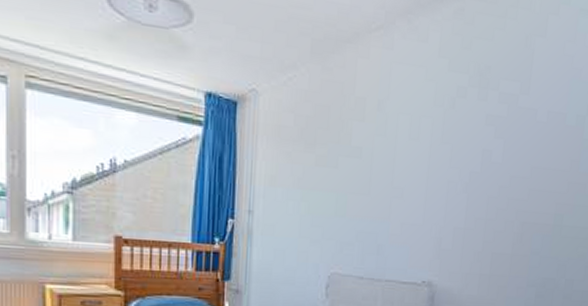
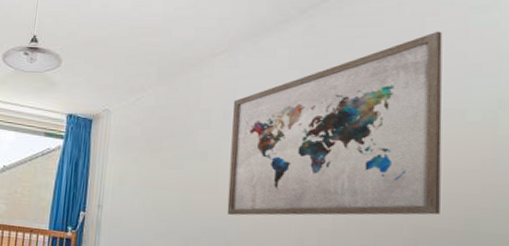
wall art: none [378,31,559,217] -> present [226,31,443,216]

